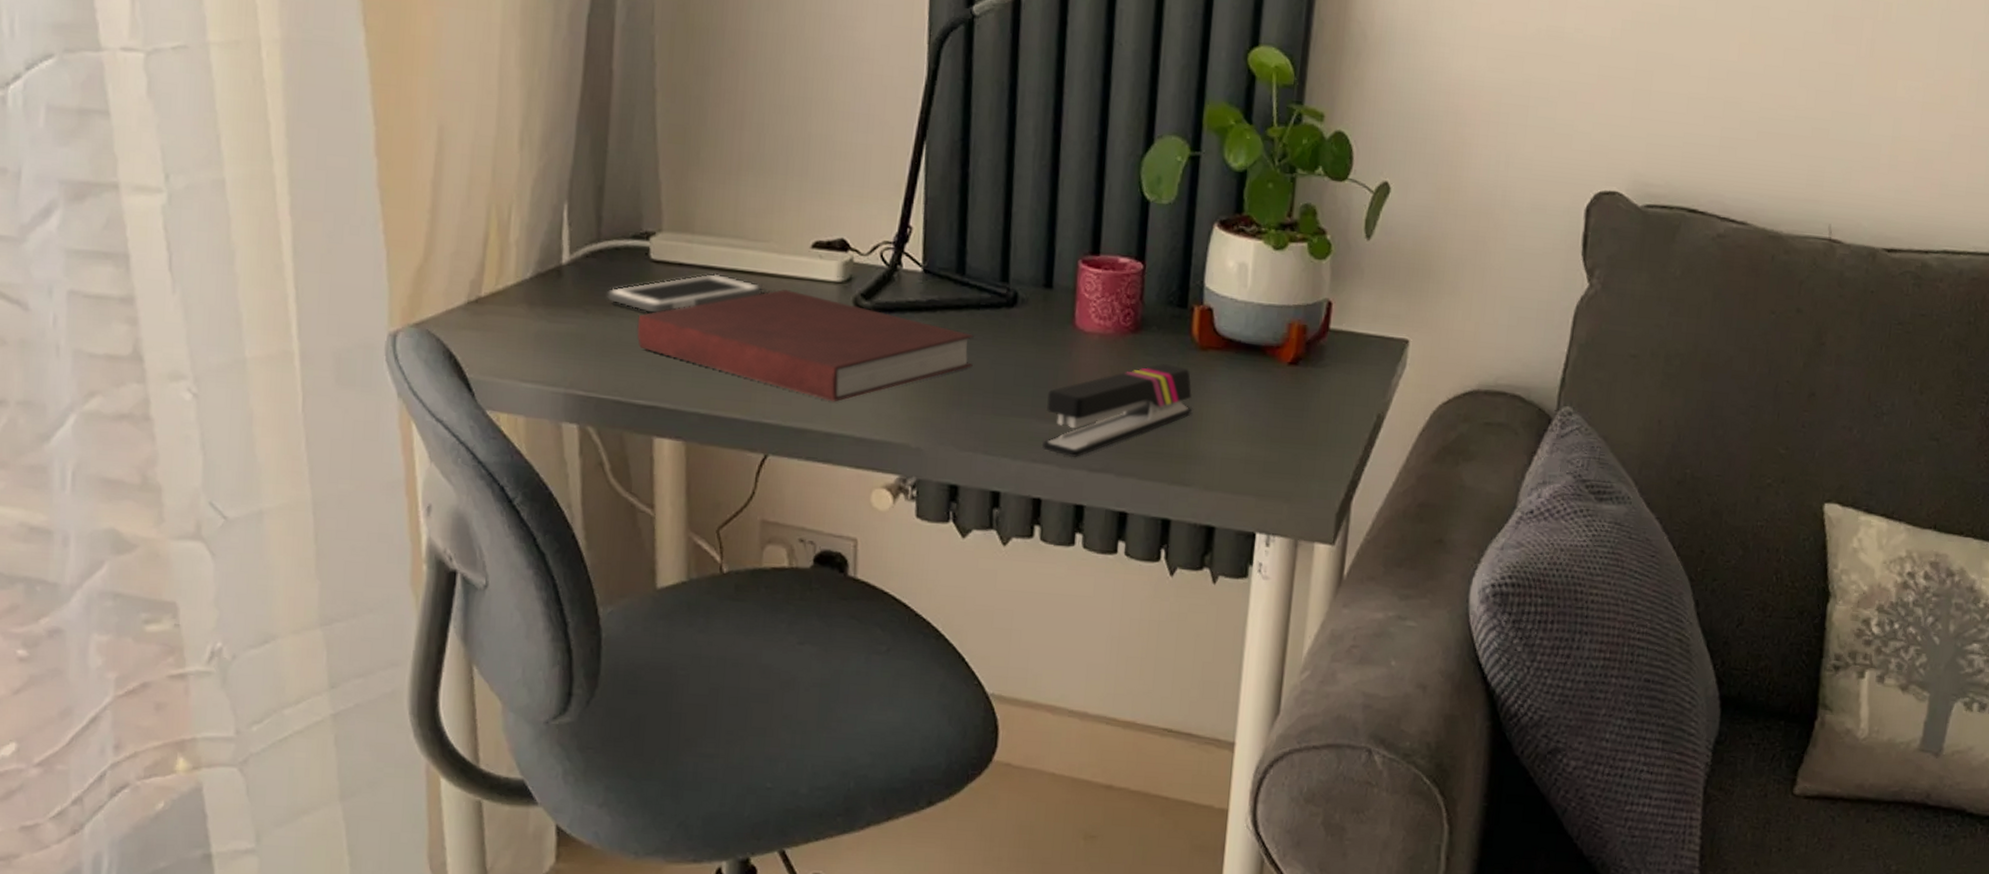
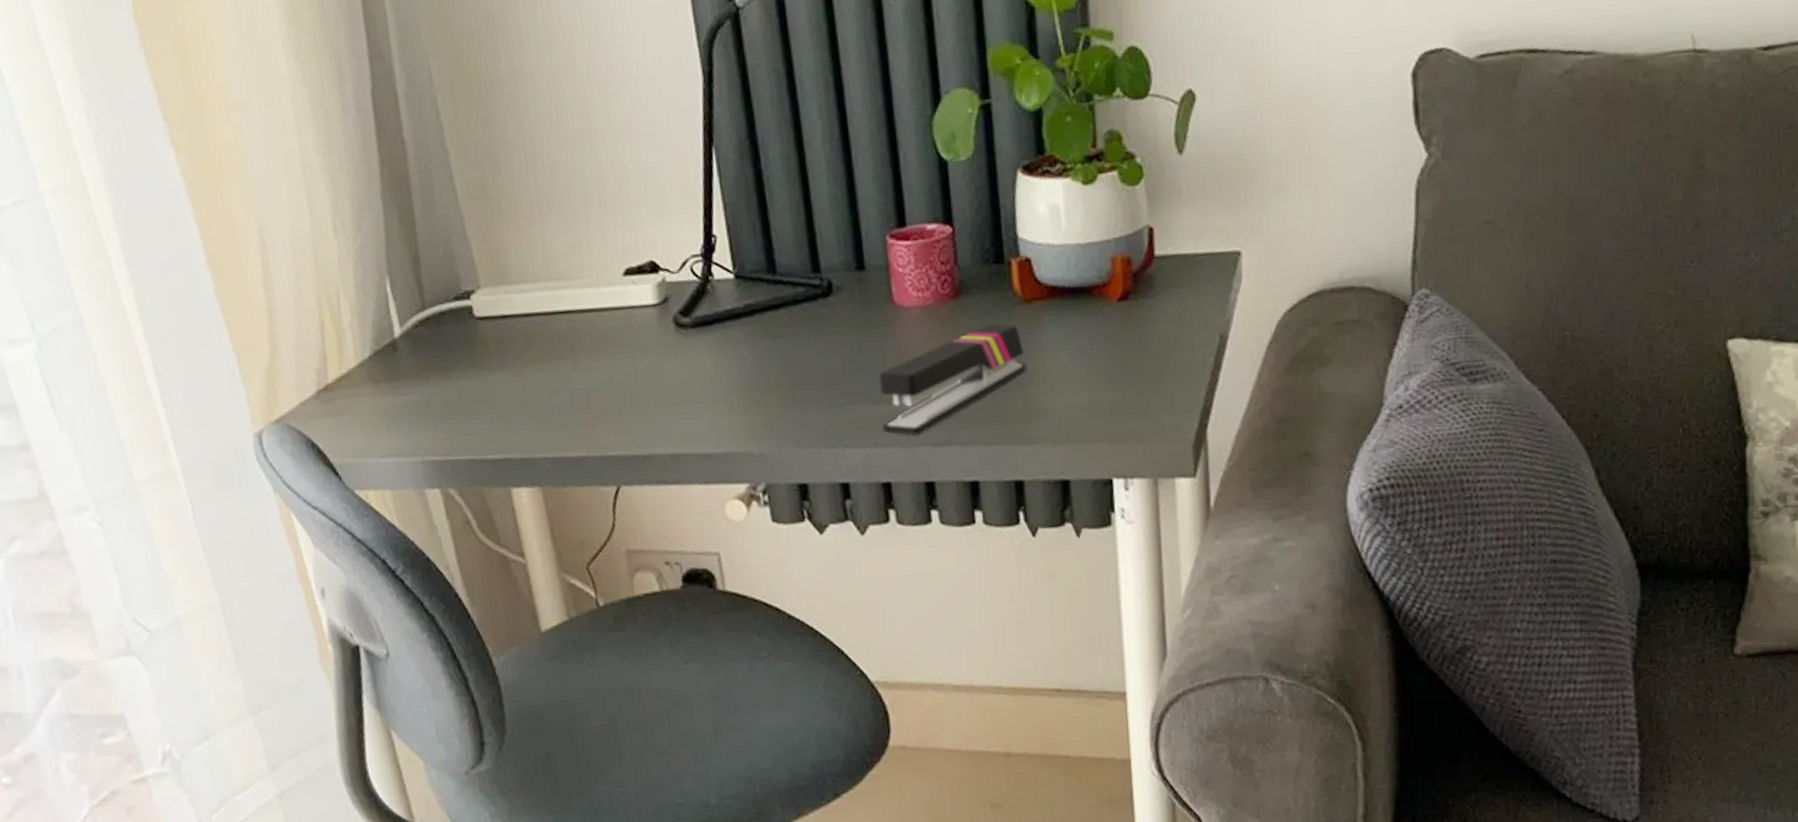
cell phone: present [607,273,763,313] -> none [441,318,586,369]
notebook: present [637,289,974,402] -> none [474,321,800,424]

